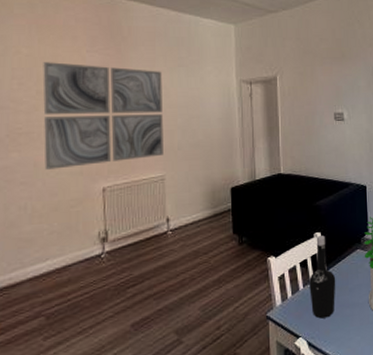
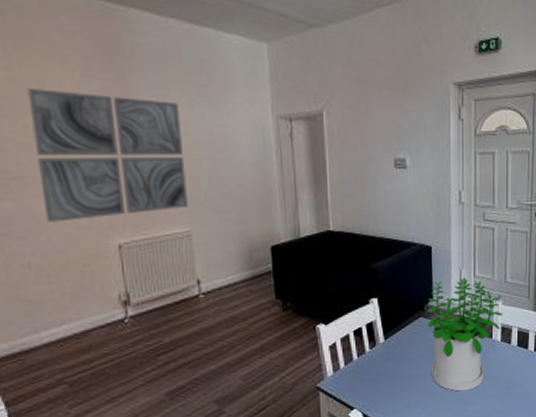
bottle: present [309,236,336,319] -> none [364,302,395,390]

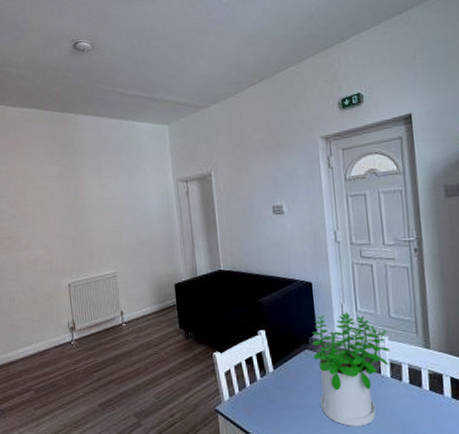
wall art: present [27,89,188,222] -> none [17,176,114,268]

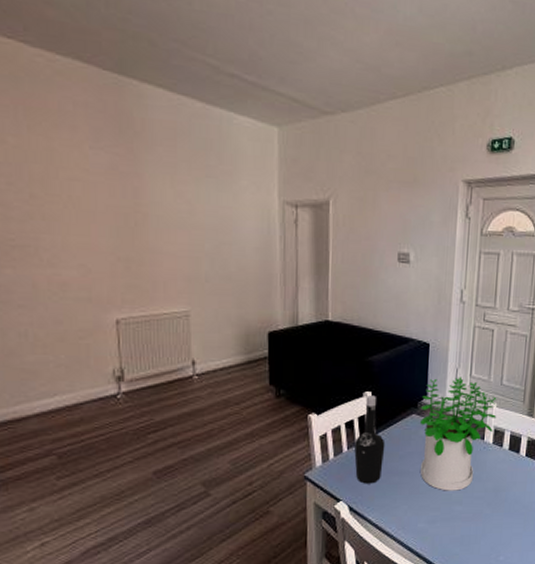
bottle: none [256,334,284,418] -> present [354,396,385,484]

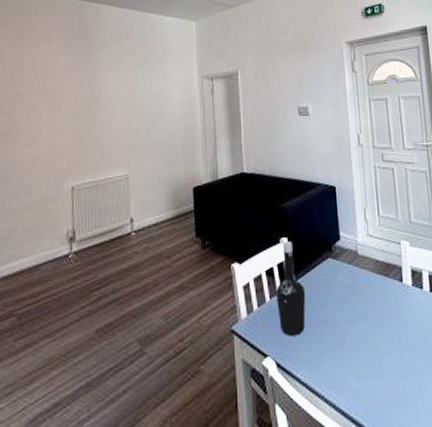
potted plant: present [419,377,497,491] -> none [335,217,411,342]

